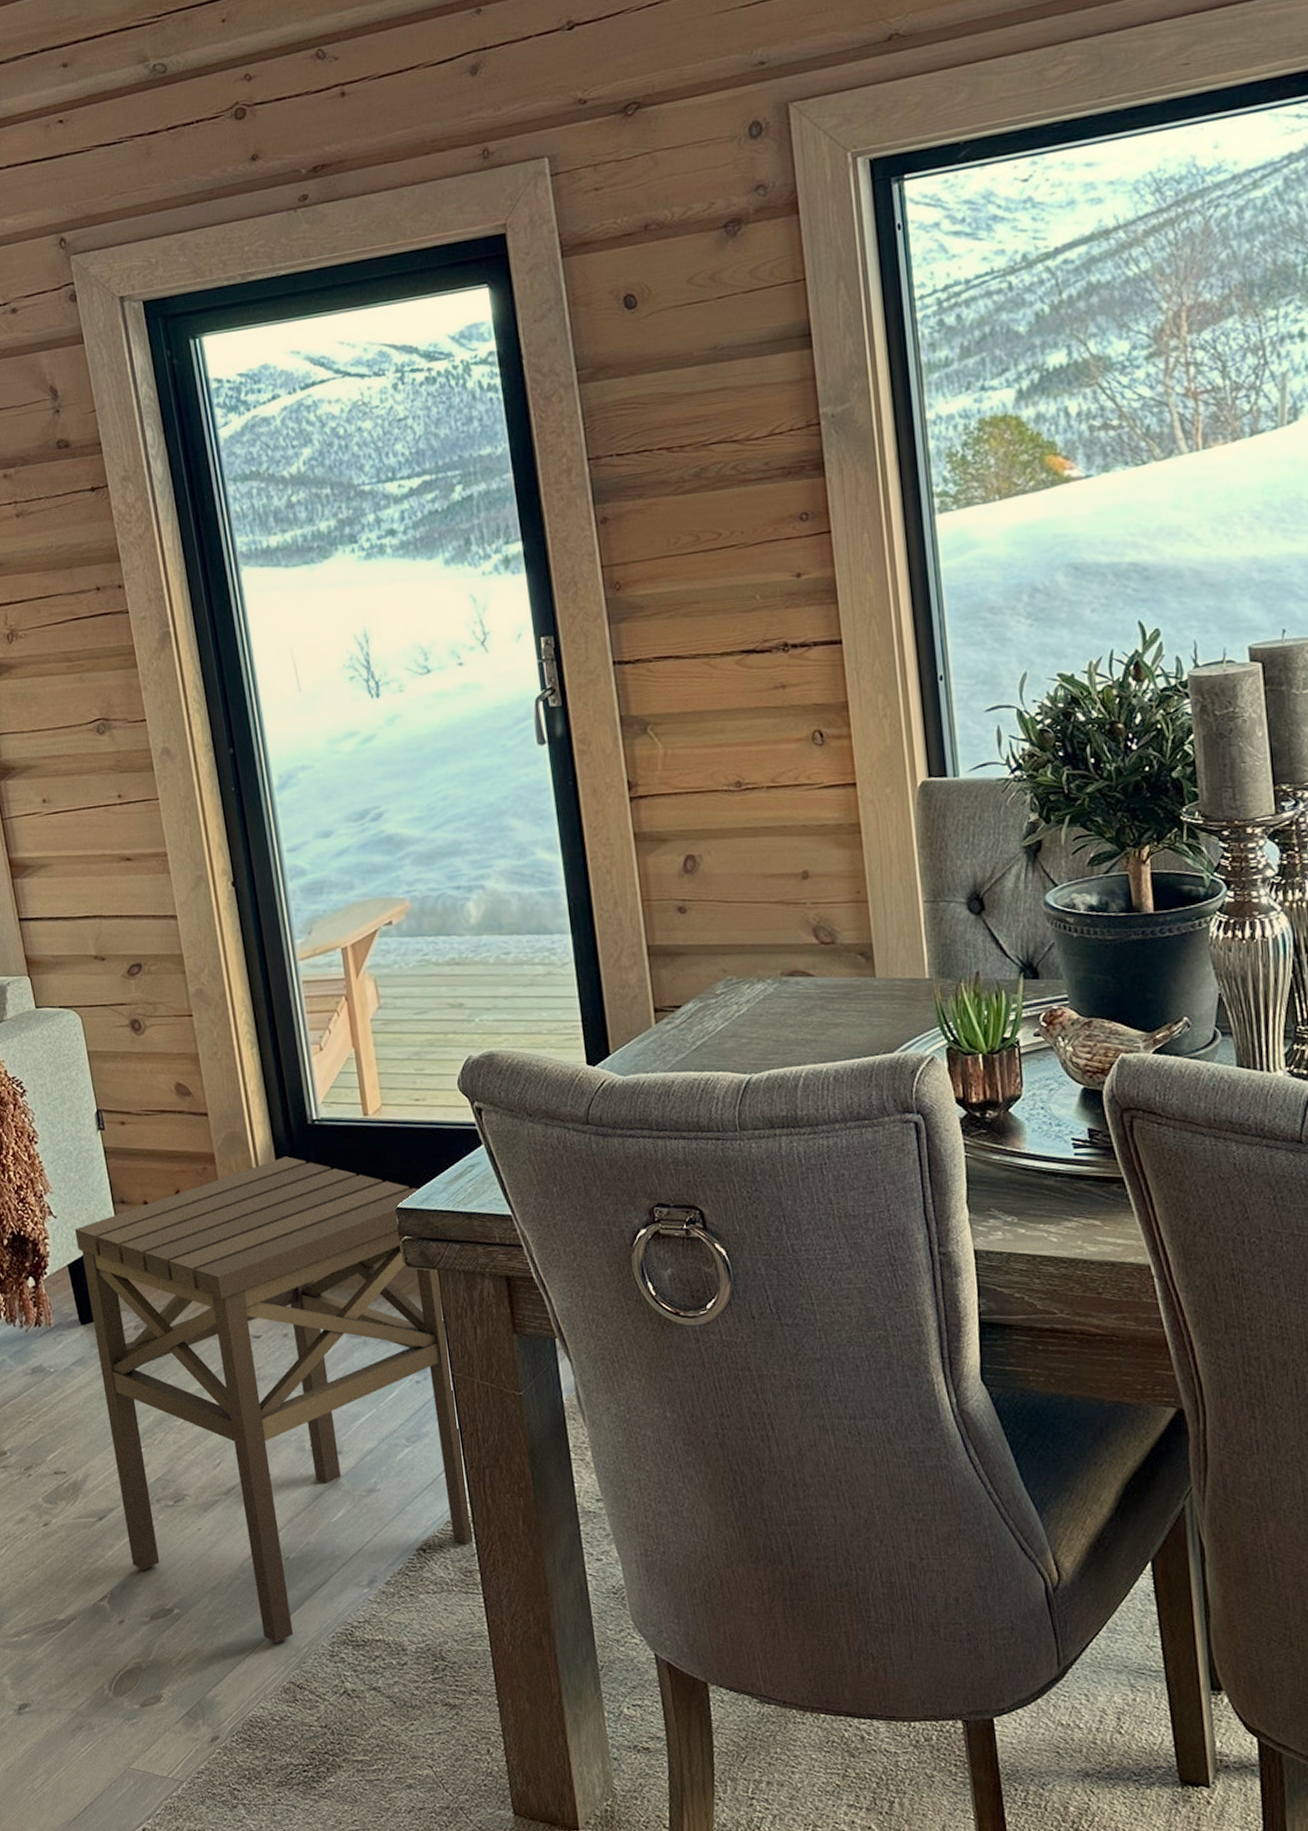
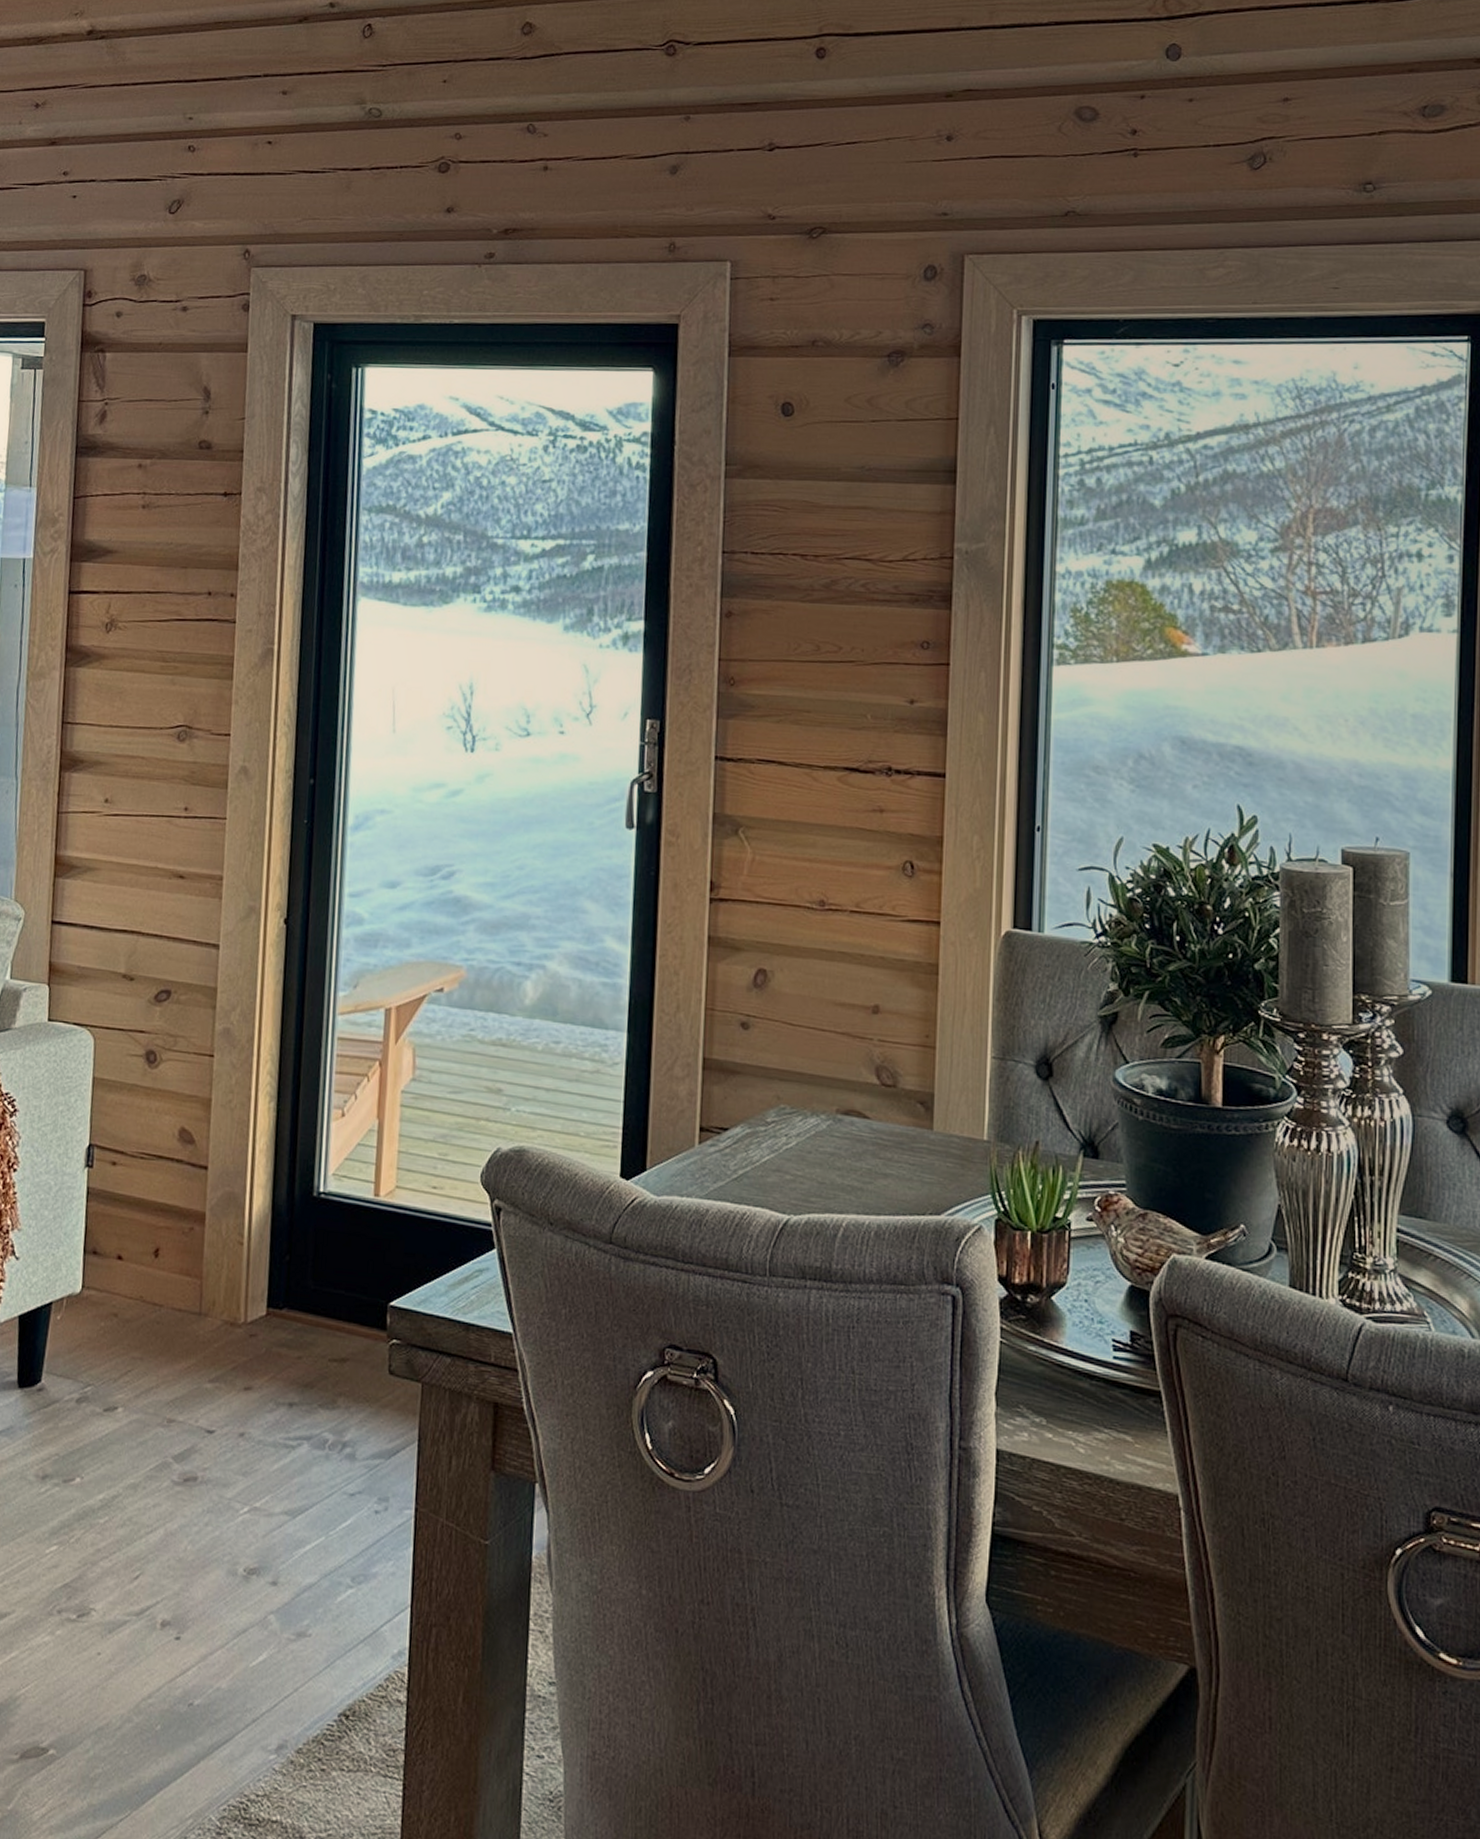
side table: present [74,1156,474,1643] -> none [14,1228,421,1809]

